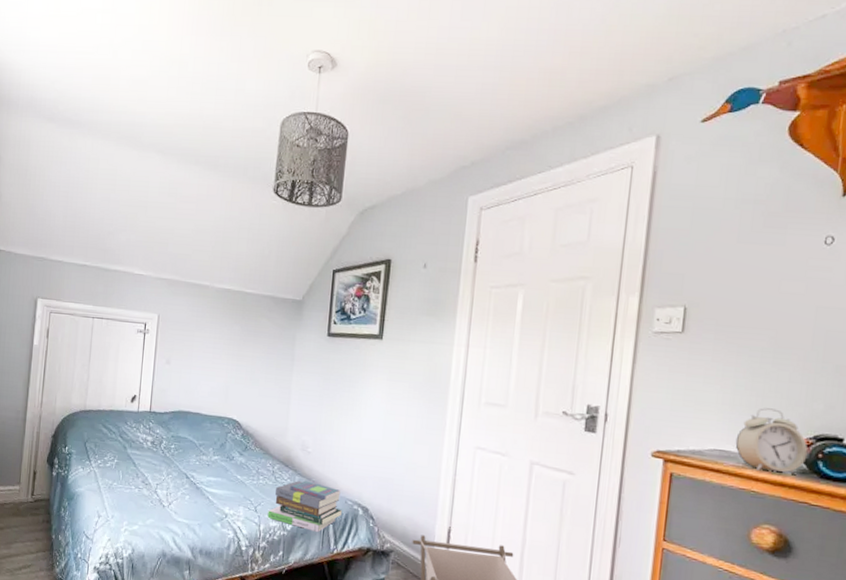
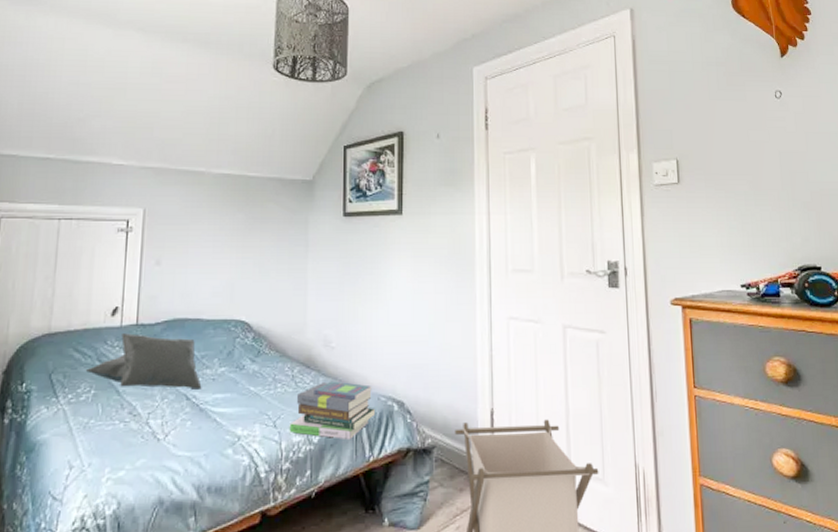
cushion: none [110,417,199,471] -> present [85,333,202,390]
alarm clock: present [735,408,808,476] -> none [738,246,797,306]

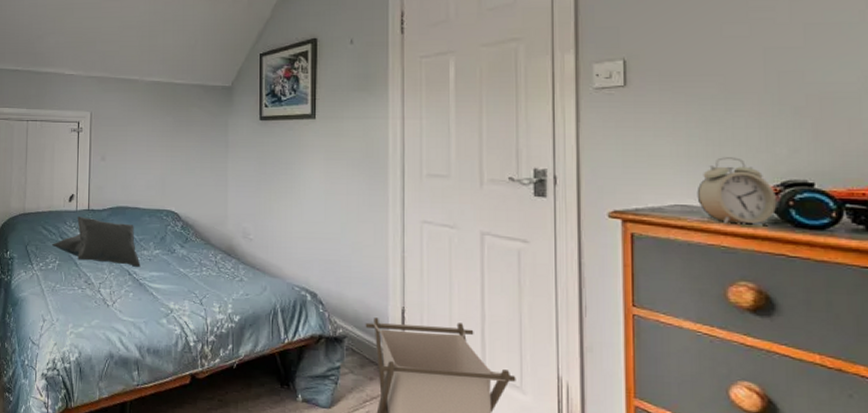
books: present [289,381,375,441] -> none [213,269,289,323]
alarm clock: none [738,246,797,306] -> present [697,157,777,227]

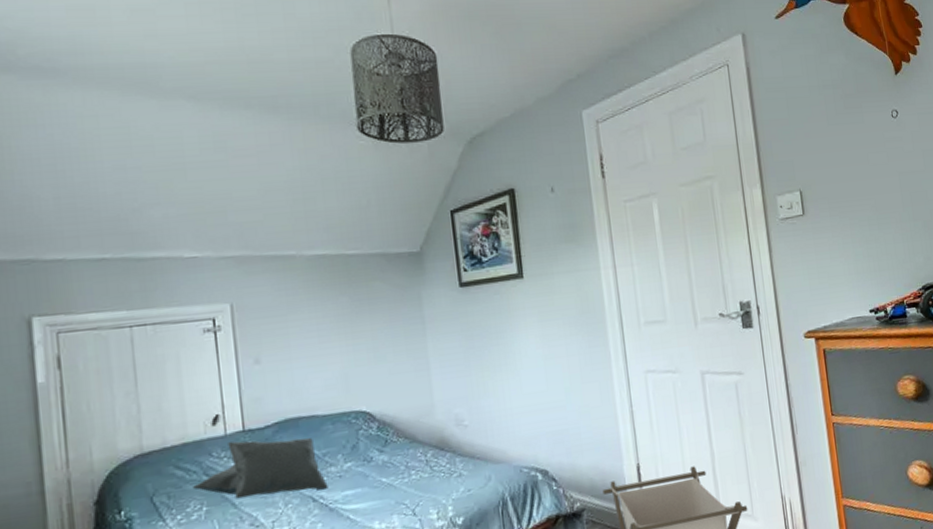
alarm clock: present [697,157,777,227] -> none [866,269,922,328]

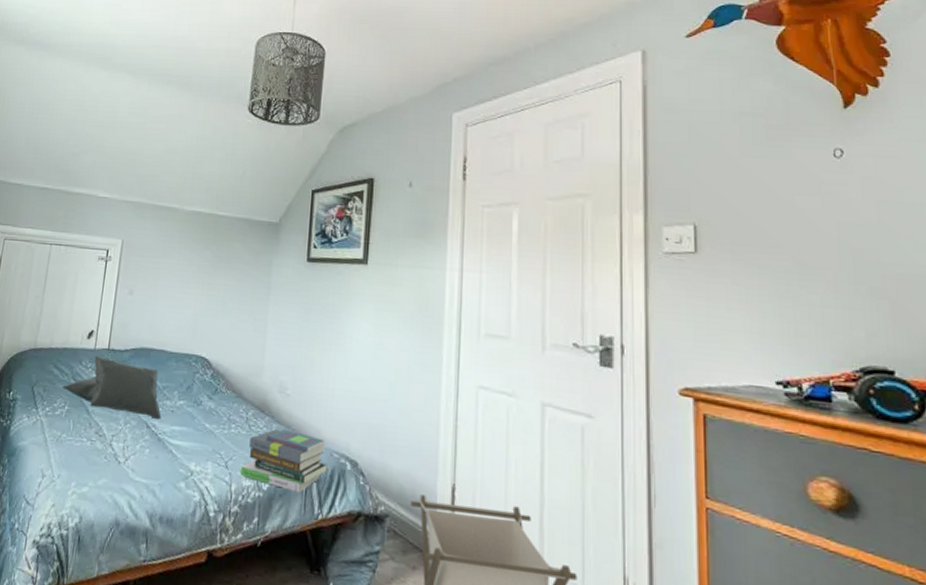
books: none [430,458,519,519] -> present [240,429,327,494]

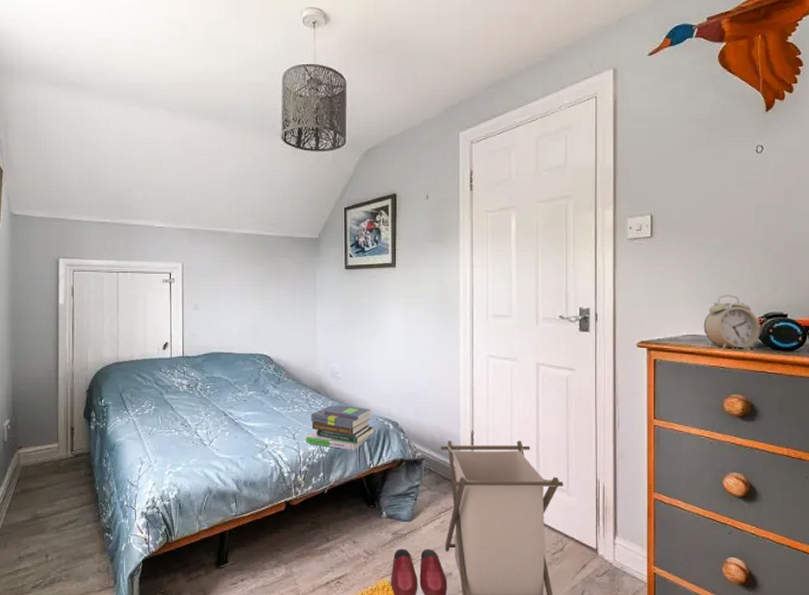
cushion: present [62,356,162,419] -> none [146,363,236,408]
alarm clock: none [772,336,857,416] -> present [703,295,761,350]

